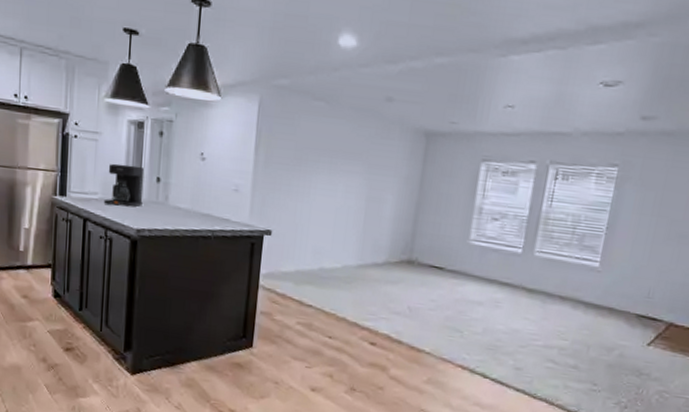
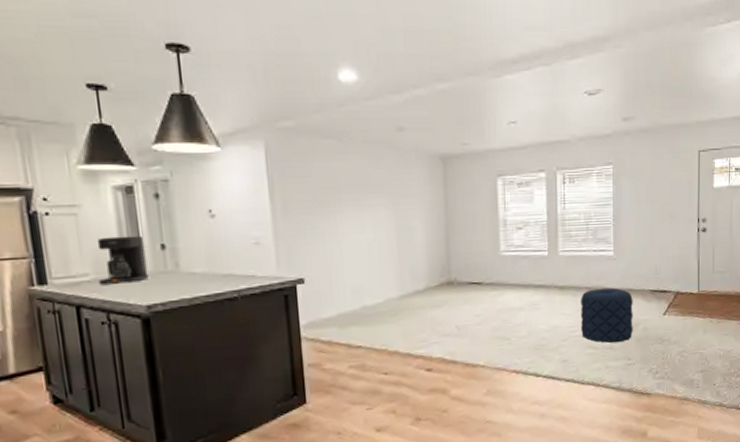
pouf: none [543,299,613,364] -> present [581,287,633,343]

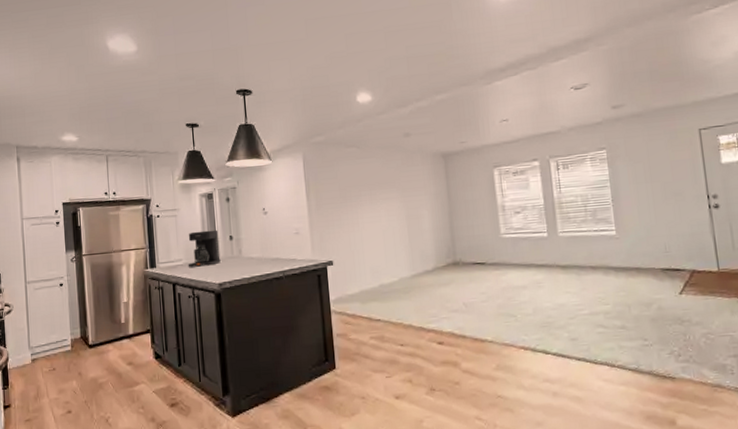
pouf: present [581,287,633,343] -> none [585,266,647,322]

